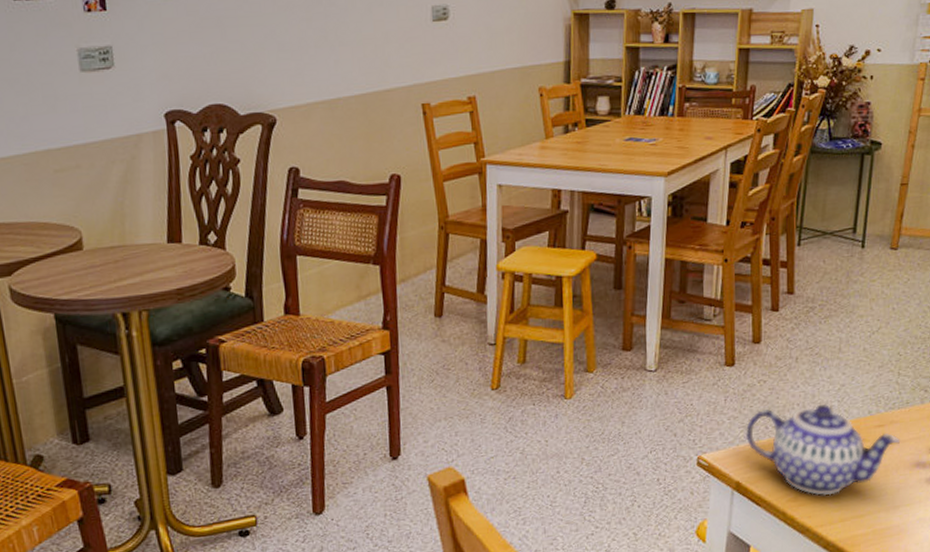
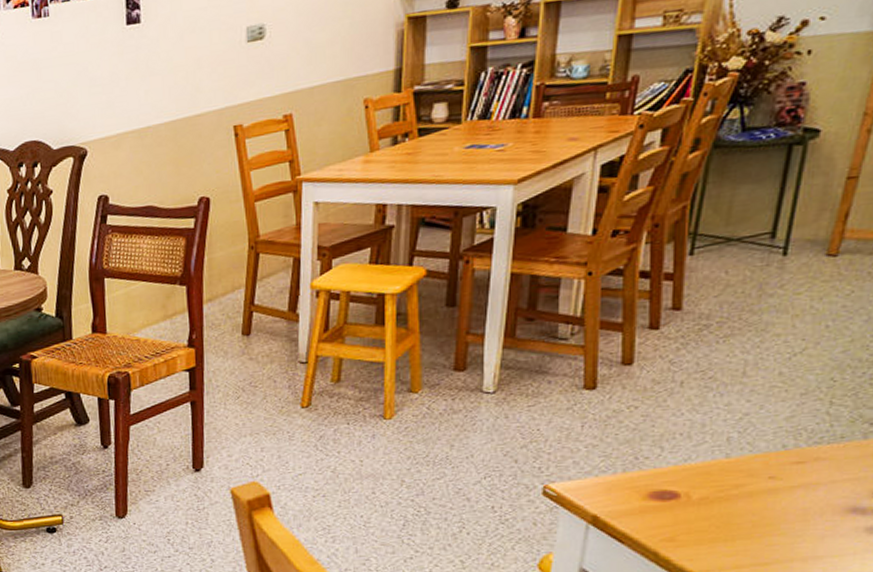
teapot: present [745,403,900,496] -> none [607,434,828,538]

